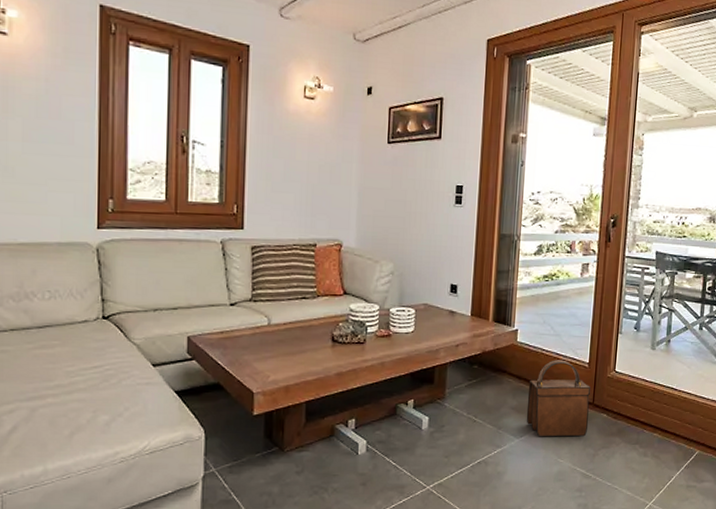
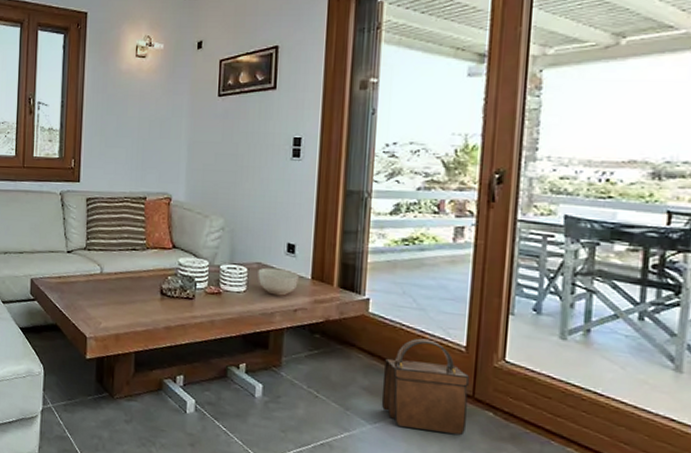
bowl: none [424,308,460,333] -> present [258,267,299,296]

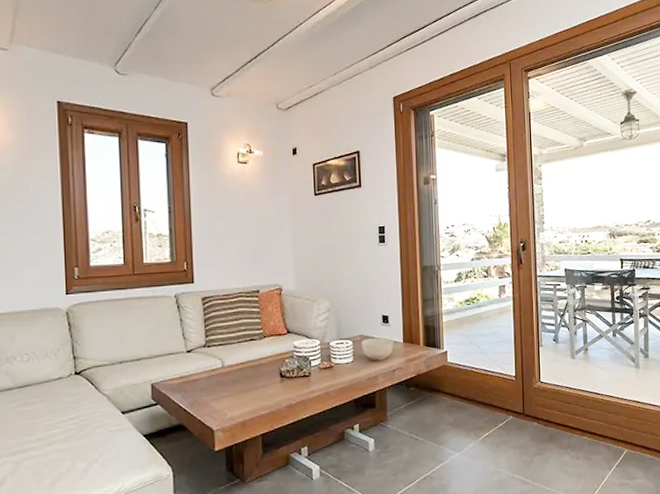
handbag: present [381,338,469,436] -> none [462,375,521,449]

